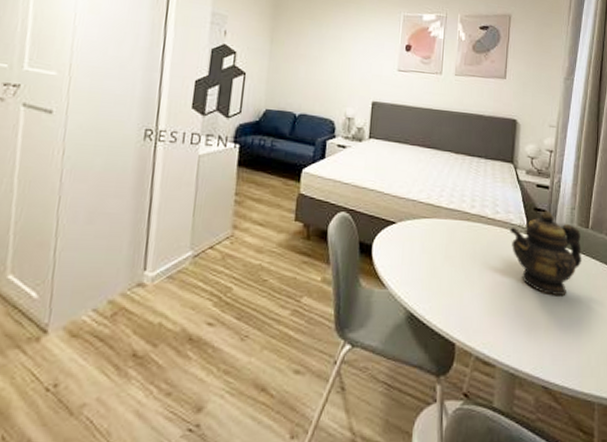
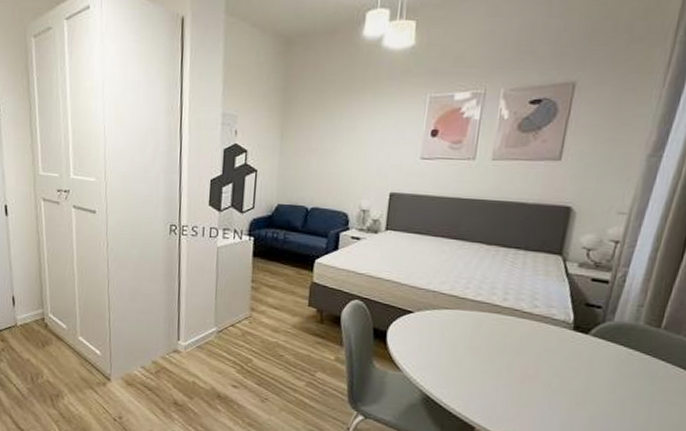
teapot: present [510,210,582,297] -> none [550,306,648,396]

